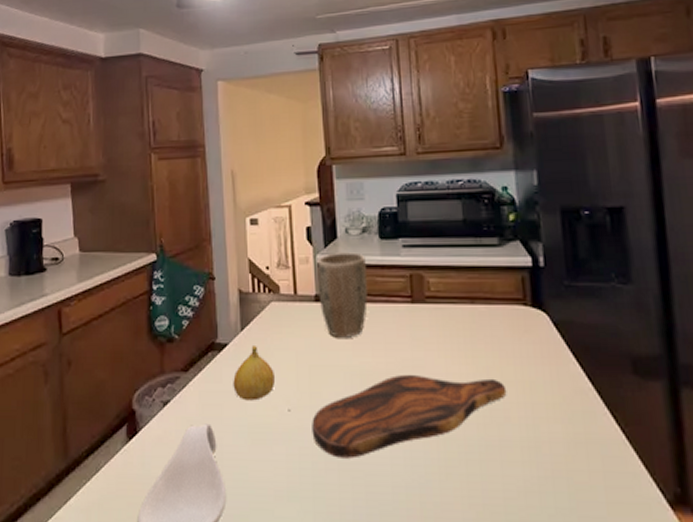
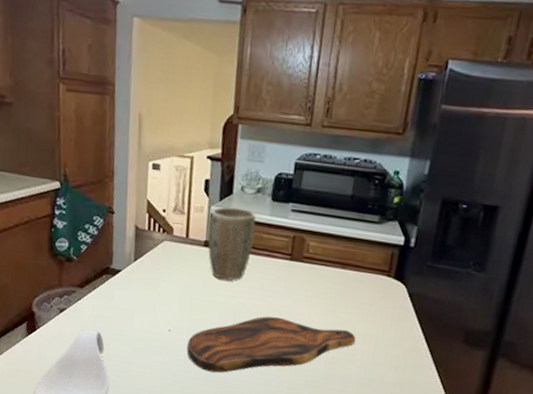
fruit: present [233,346,276,401] -> none [122,275,161,319]

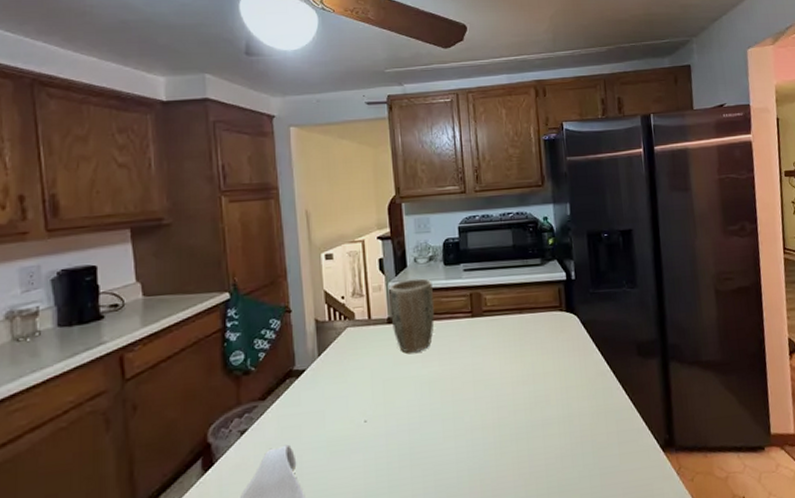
cutting board: present [186,316,356,373] -> none [386,371,548,456]

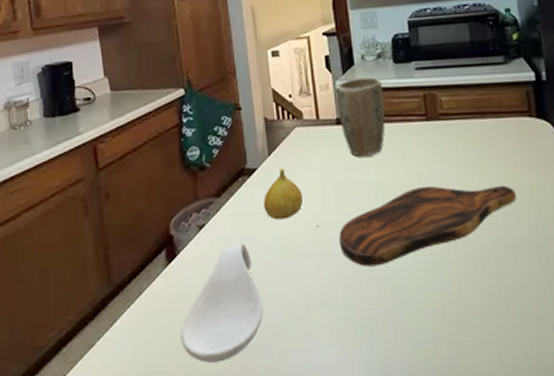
fruit: none [311,368,353,419] -> present [263,169,303,220]
cutting board: none [386,371,548,456] -> present [339,185,517,267]

